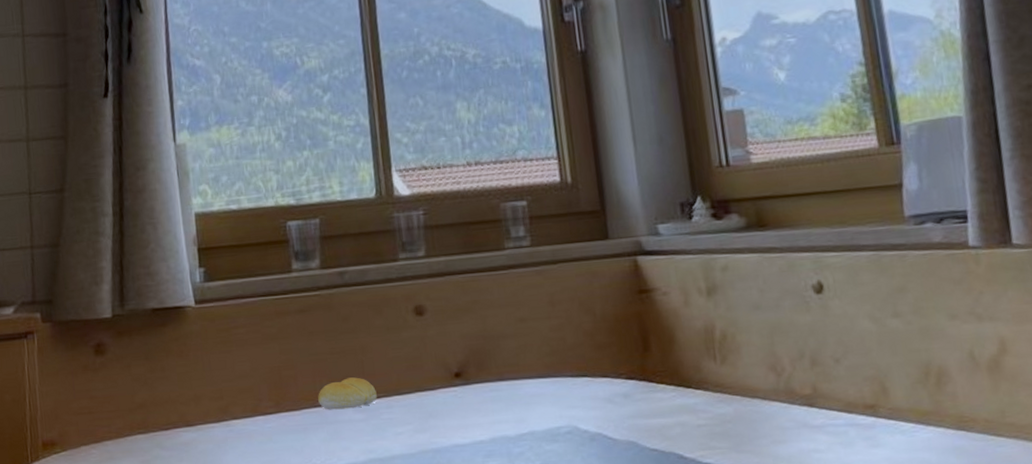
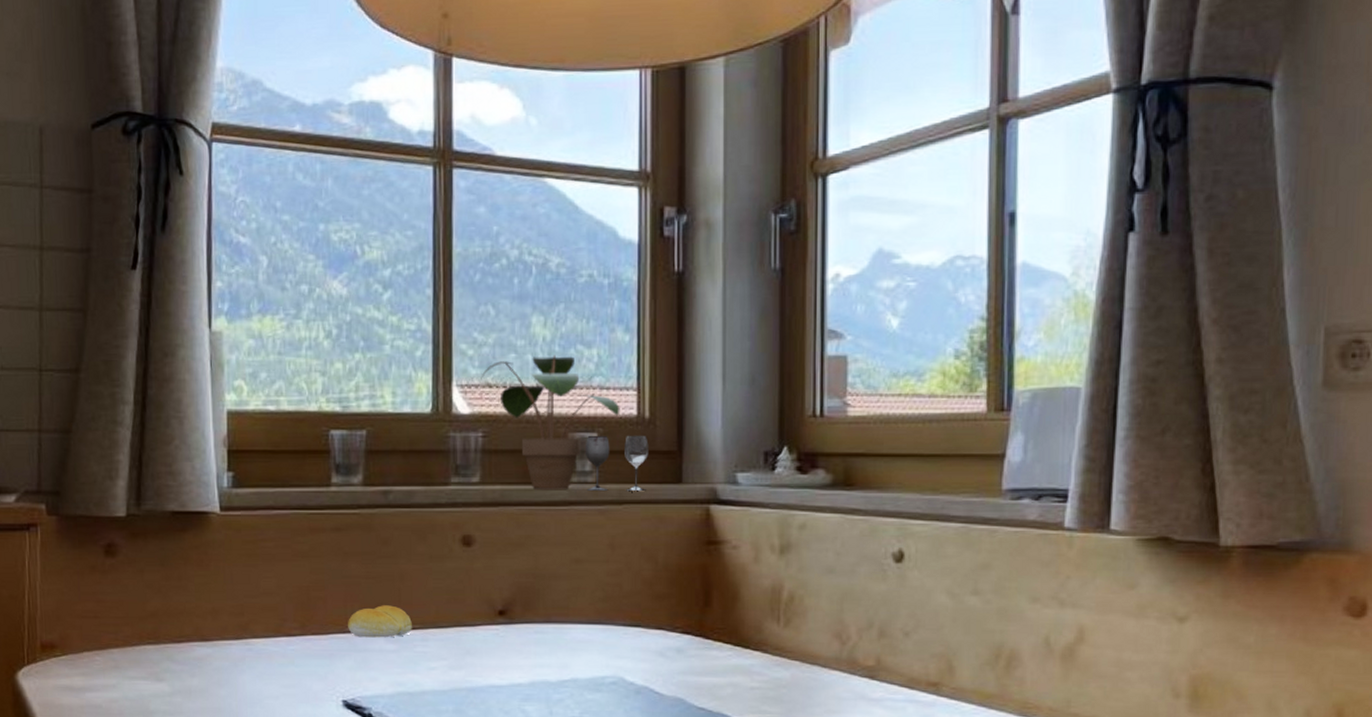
potted plant: none [416,134,545,259] -> present [481,354,620,490]
wineglass: none [516,199,578,255] -> present [584,435,649,492]

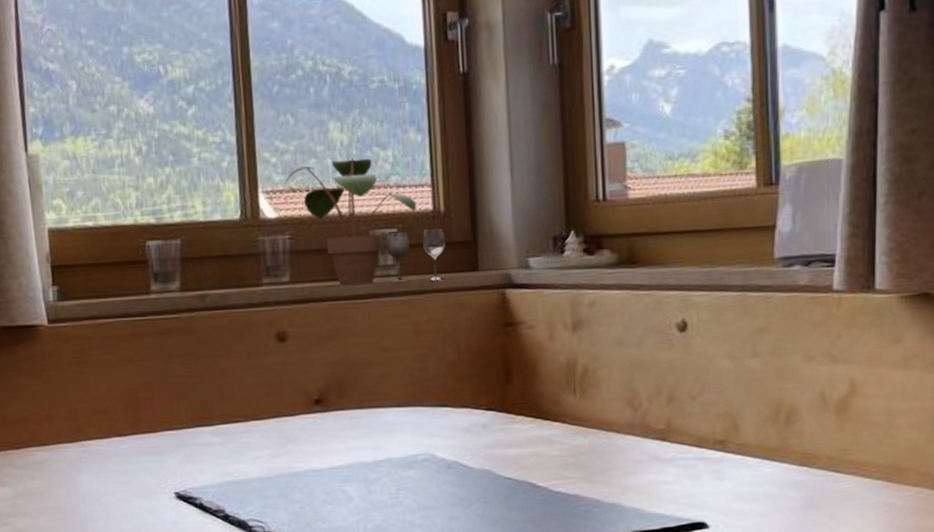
bread roll: present [348,605,412,638] -> none [175,401,235,433]

